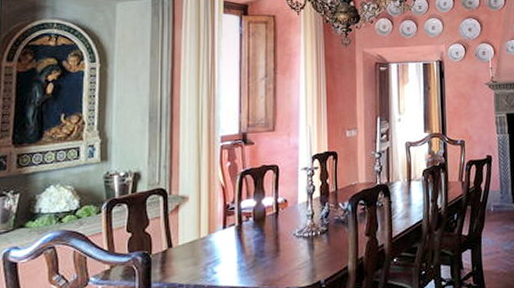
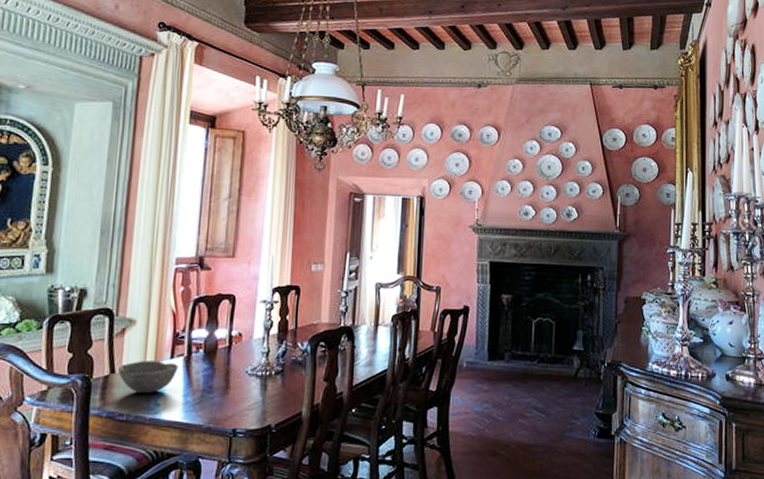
bowl: none [176,232,231,264] -> present [118,361,178,394]

